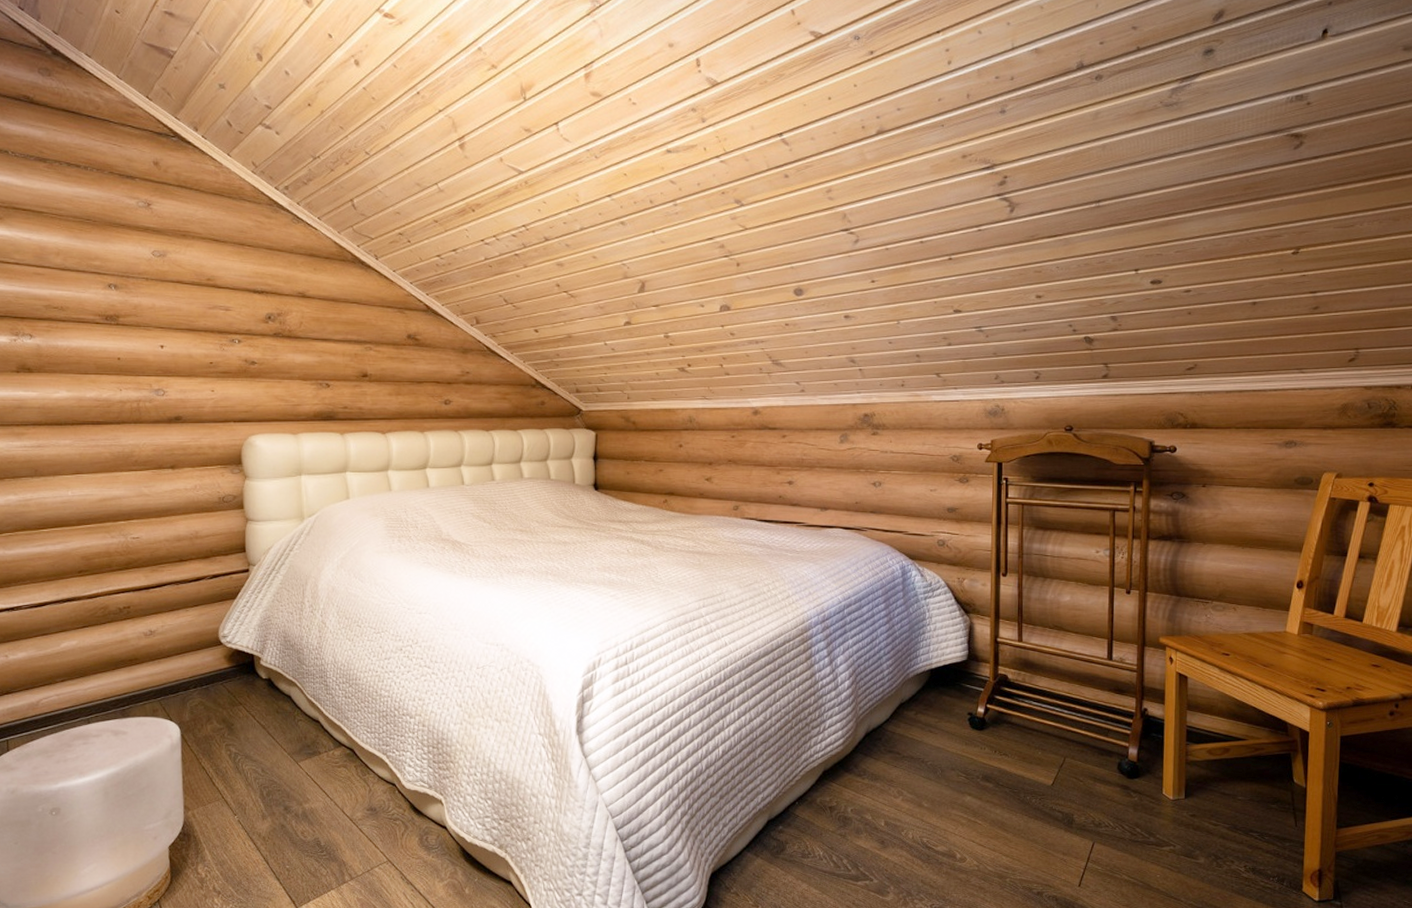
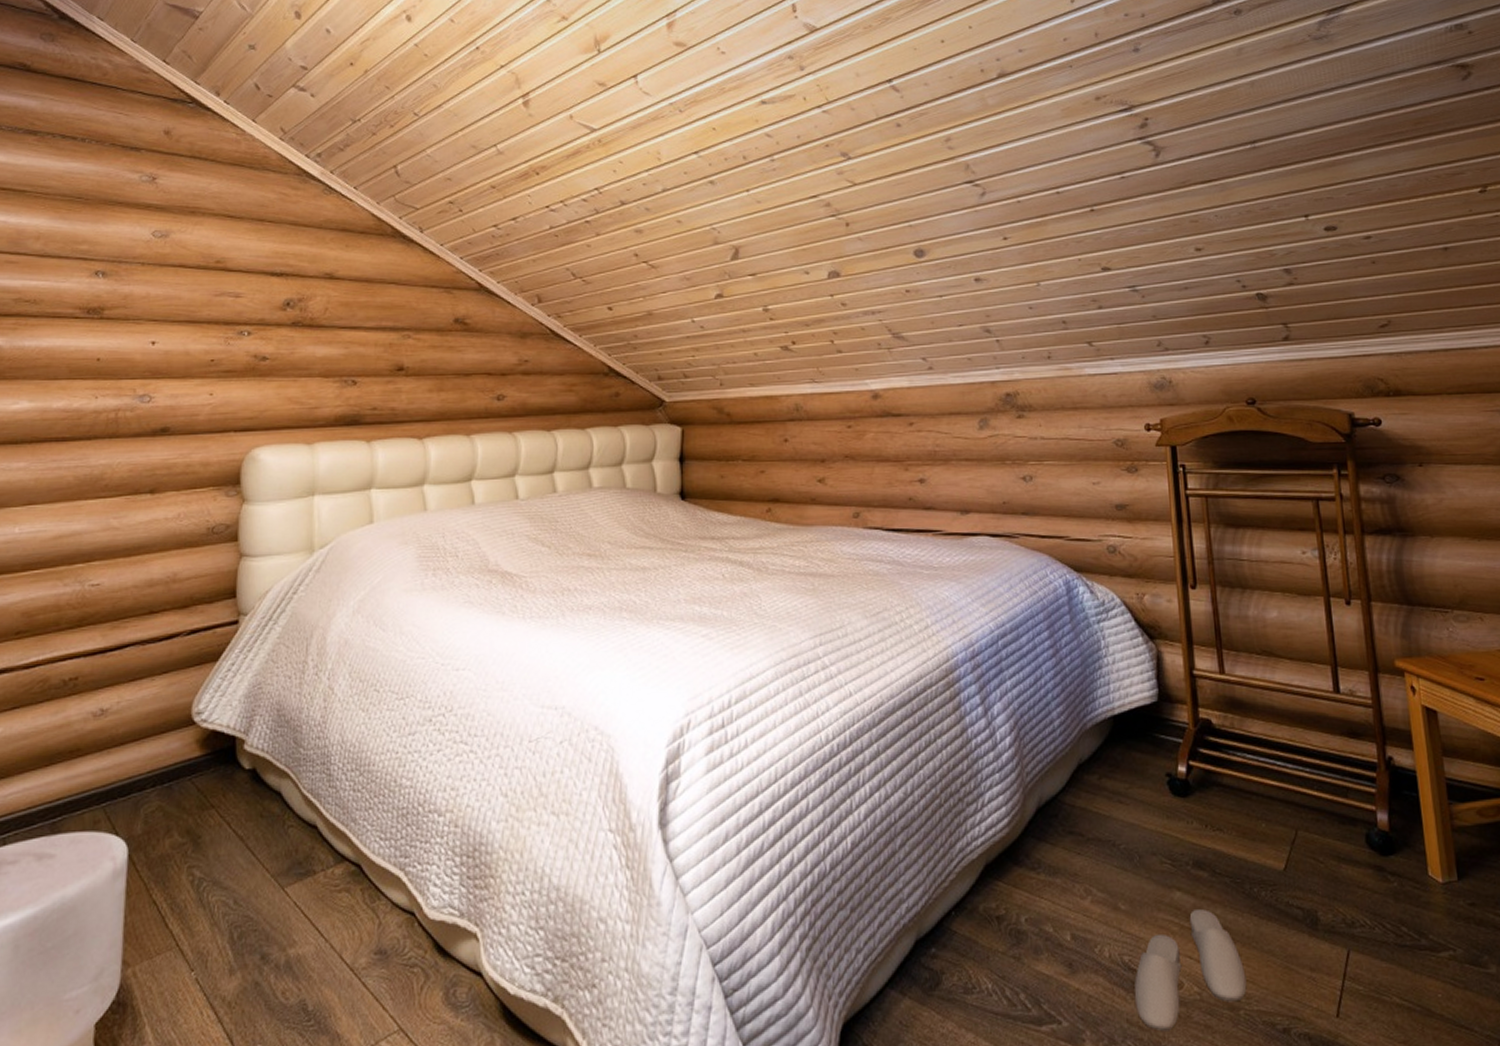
slippers: none [928,808,1014,890] -> present [1134,908,1247,1032]

